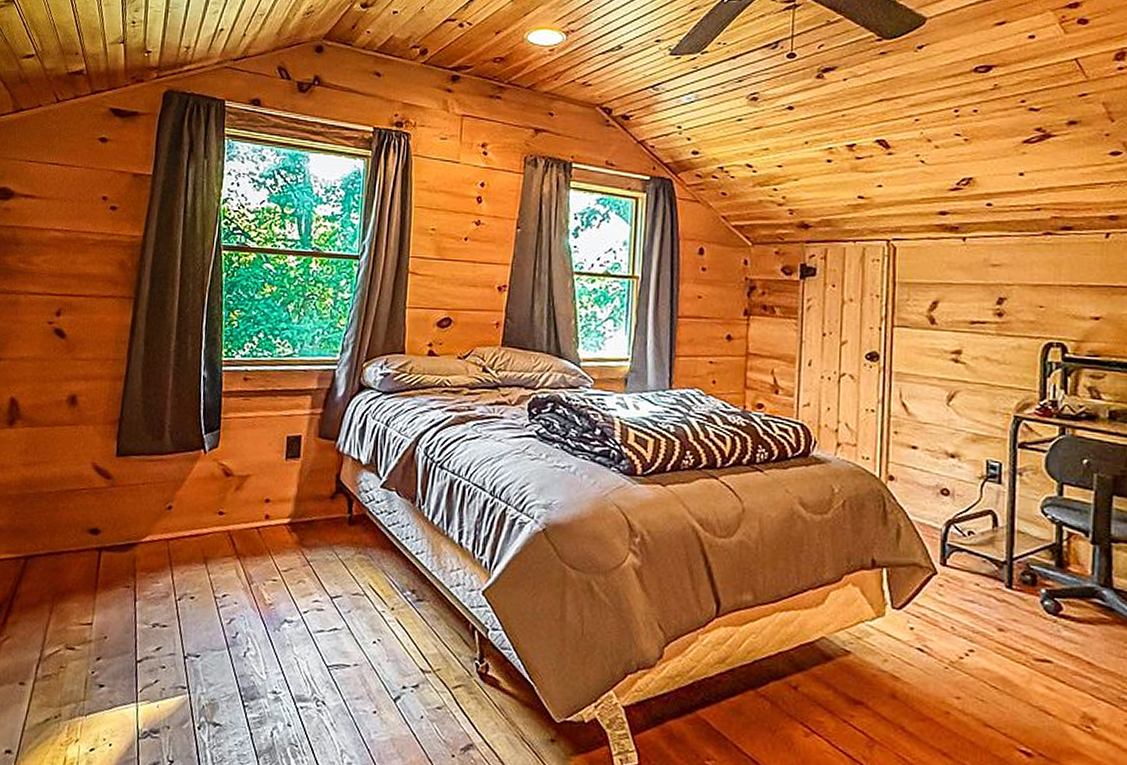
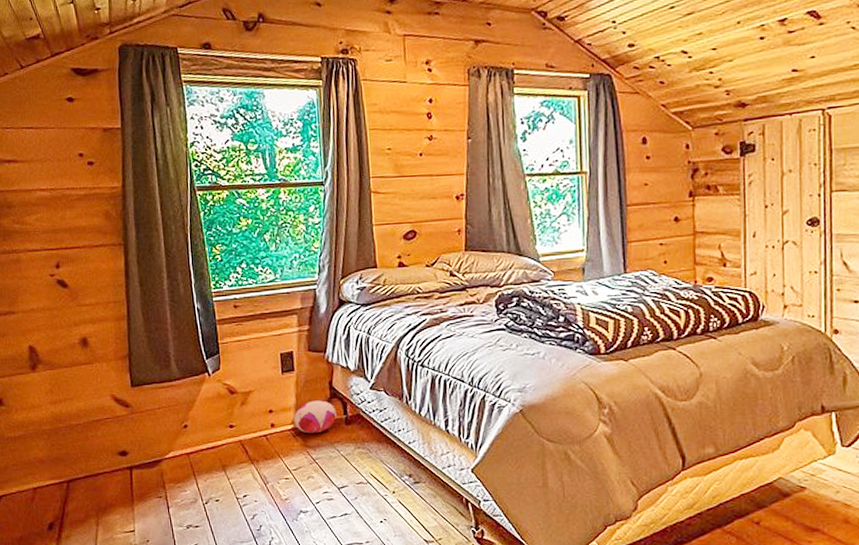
plush toy: none [291,493,340,532] -> present [293,400,336,434]

